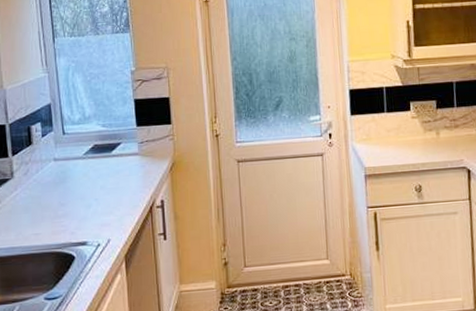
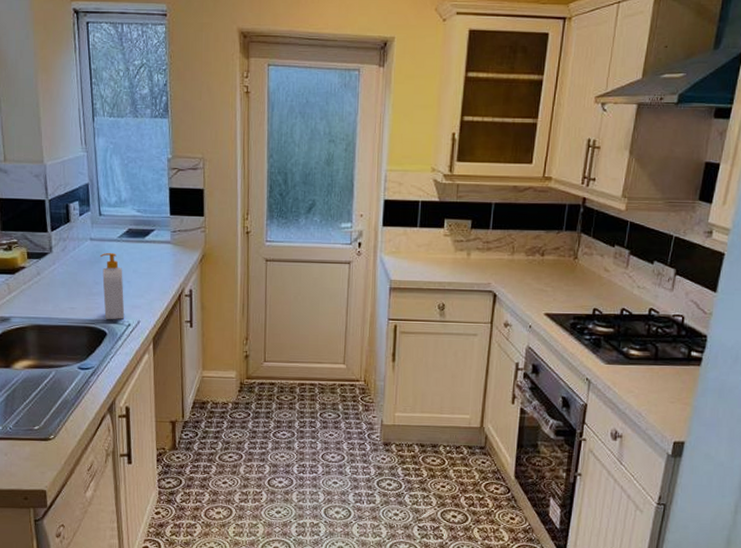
soap bottle: none [64,170,94,243] -> present [99,252,125,320]

